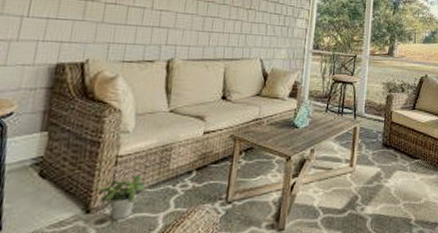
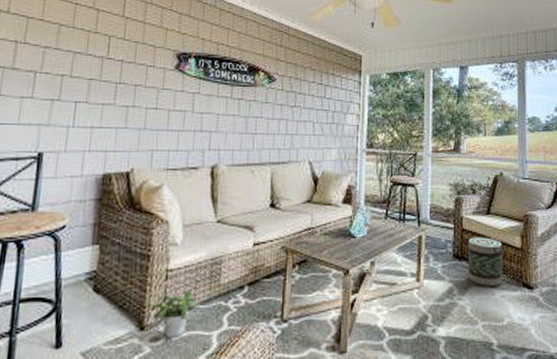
basket: none [394,129,424,170] -> present [468,237,503,286]

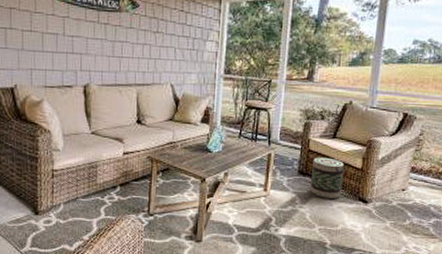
potted plant: present [150,291,197,338] -> none [41,187,79,221]

